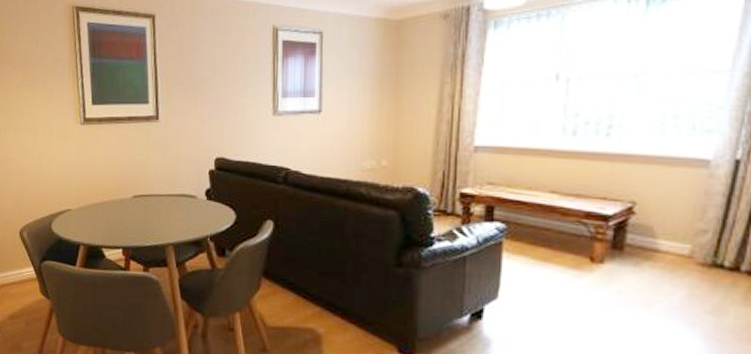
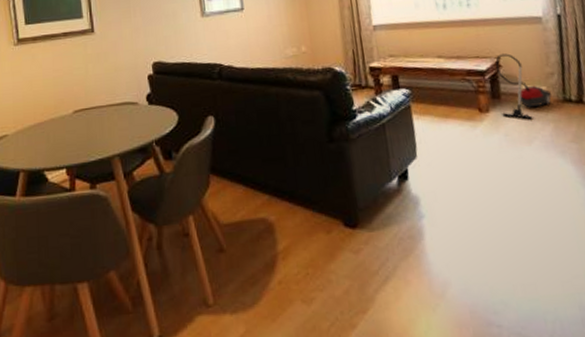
vacuum cleaner: none [618,199,698,280] -> present [495,53,552,120]

